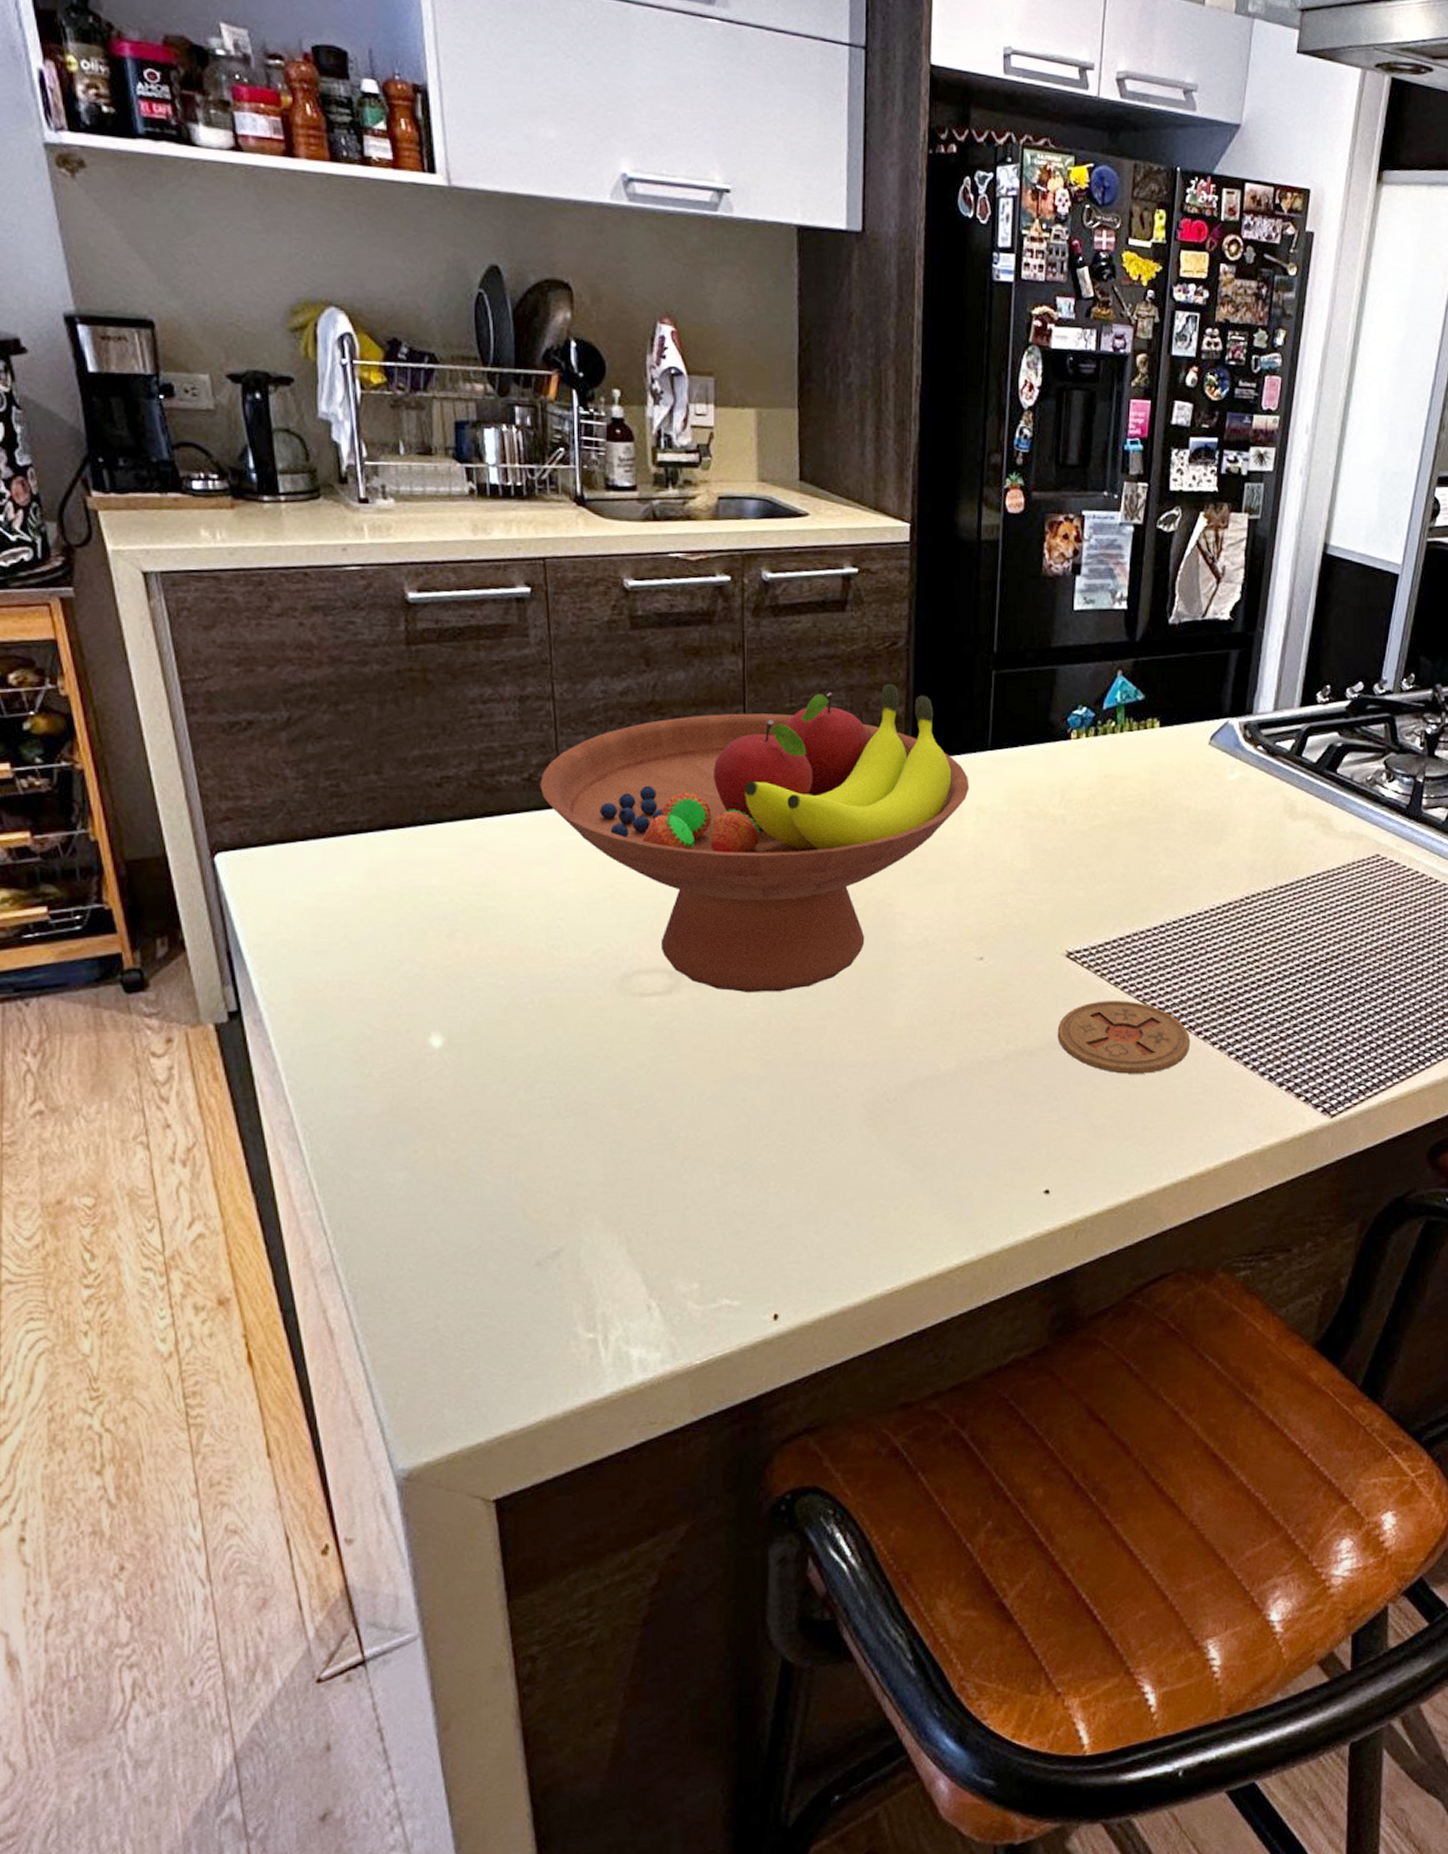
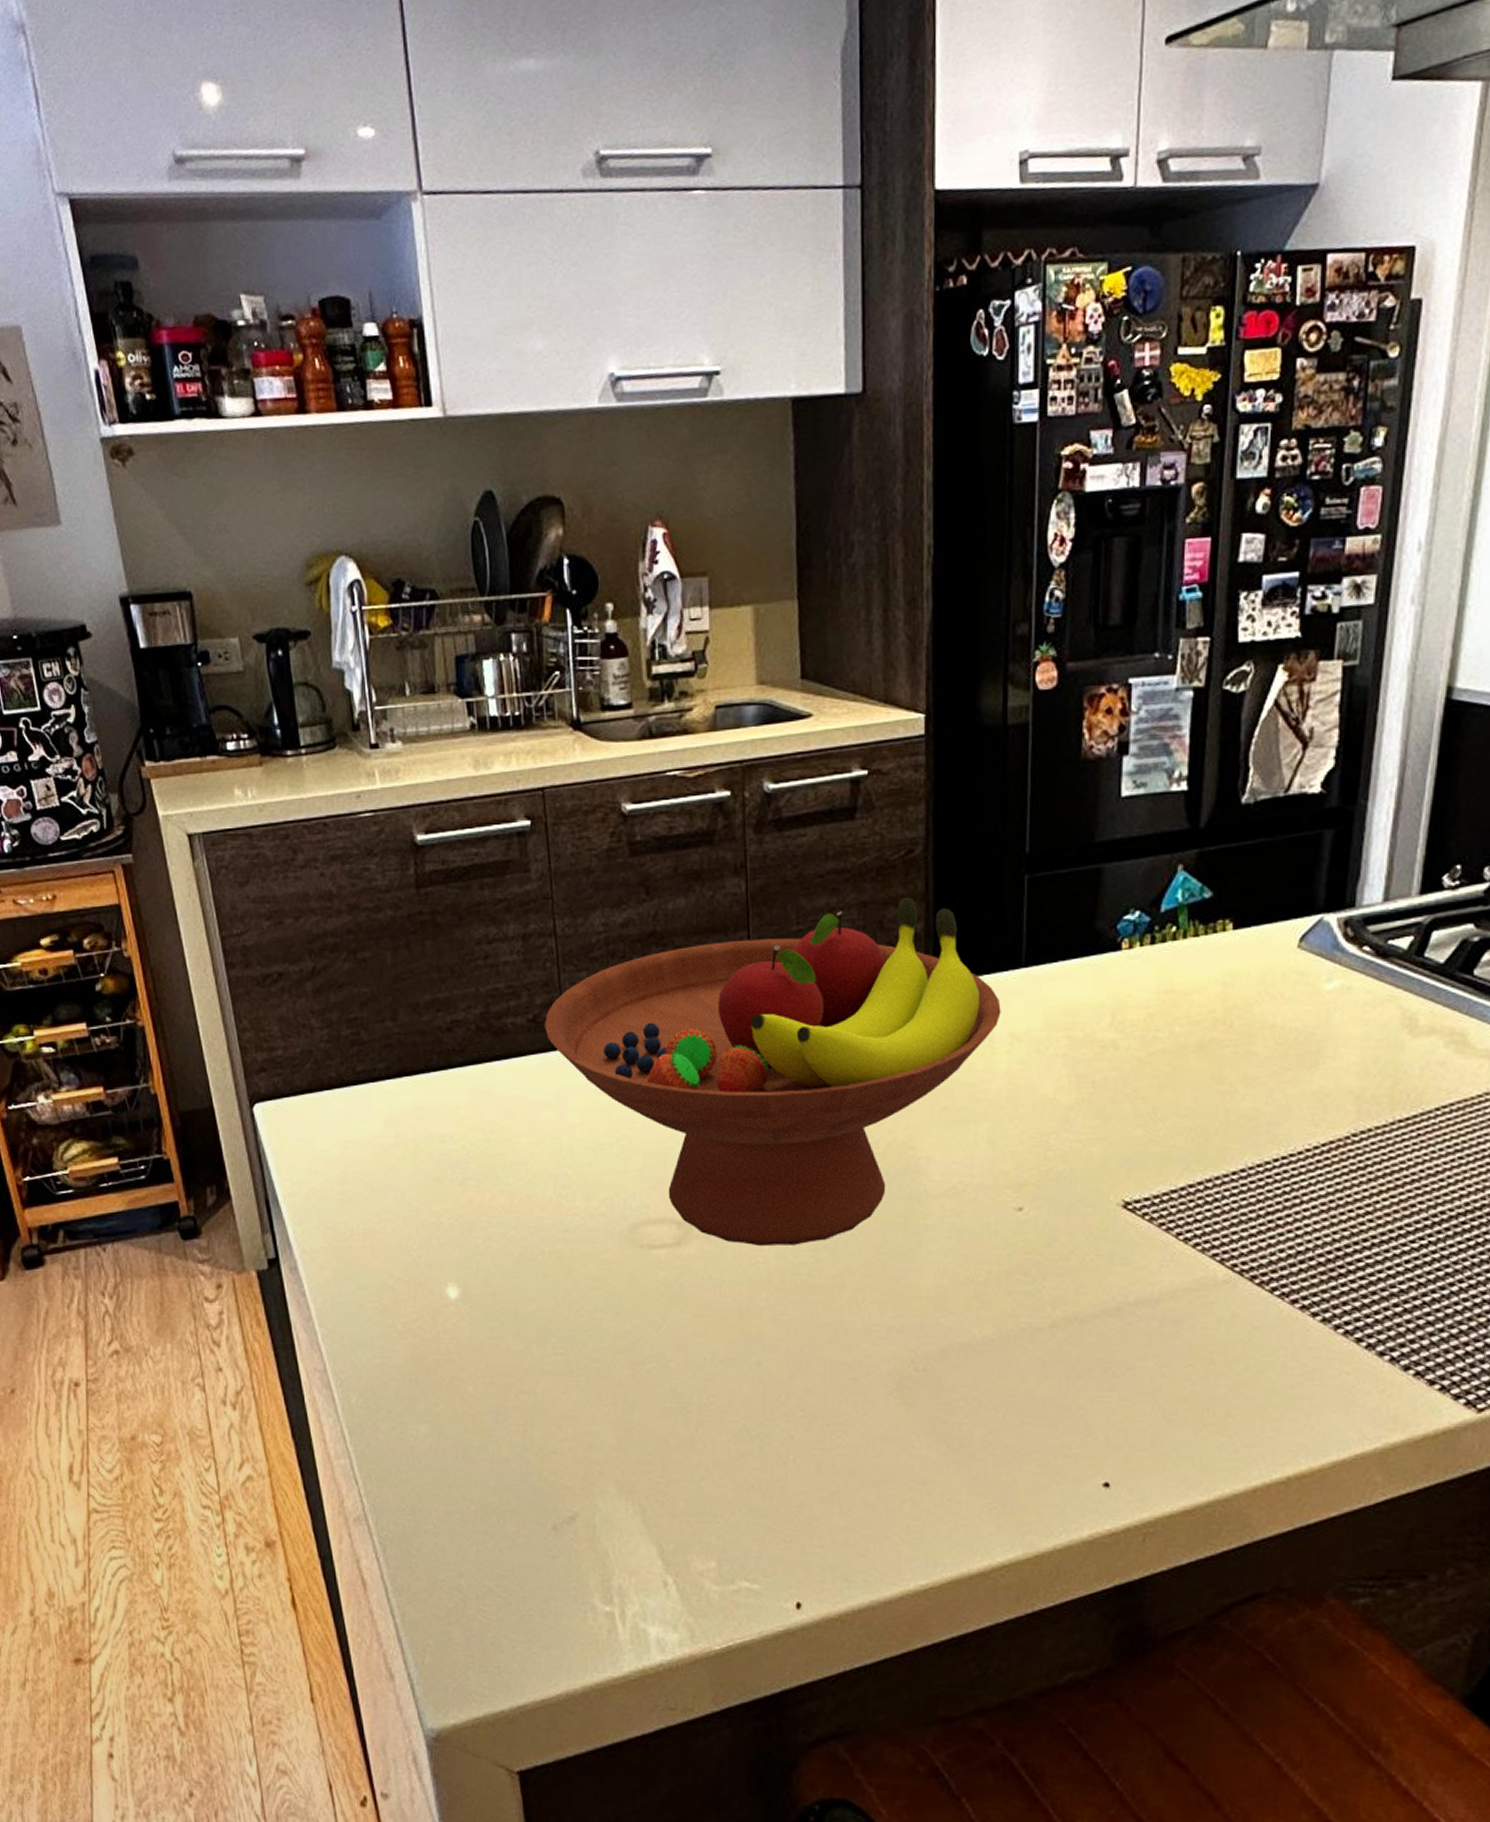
coaster: present [1057,1001,1191,1074] -> none [1114,1260,1284,1349]

